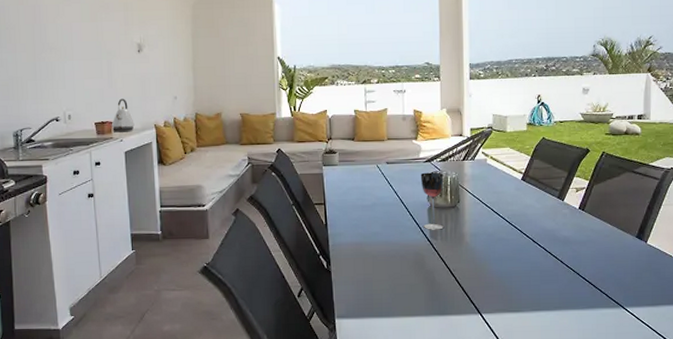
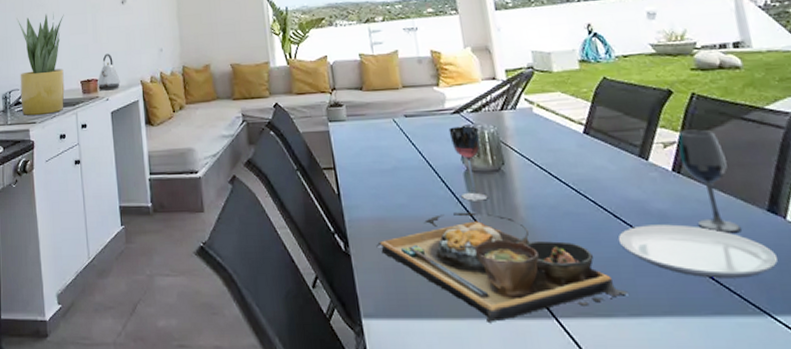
planter: none [28,56,79,152] -> present [16,12,65,115]
platter: none [352,238,534,318] -> present [376,212,630,322]
plate: none [533,247,636,284] -> present [618,224,779,279]
wine glass: none [586,179,616,253] -> present [678,129,741,233]

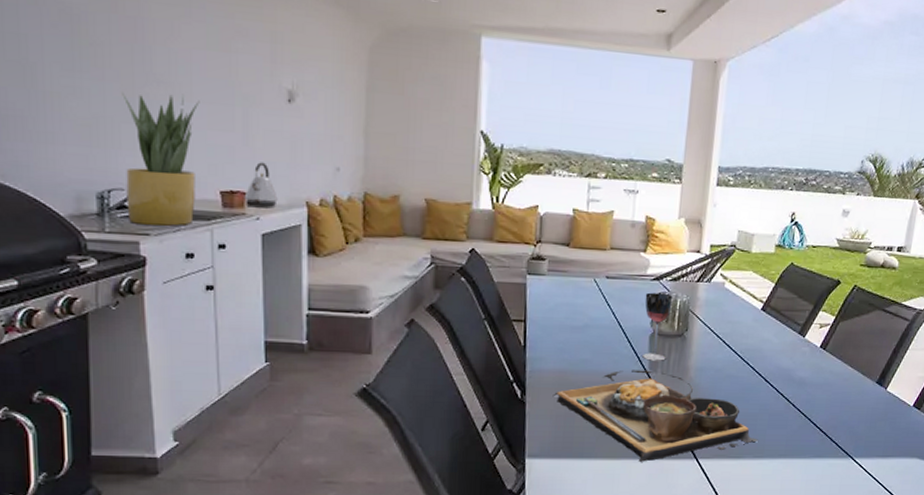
plate: present [618,224,779,279] -> none [762,389,872,432]
wine glass: present [678,129,741,233] -> none [826,315,862,398]

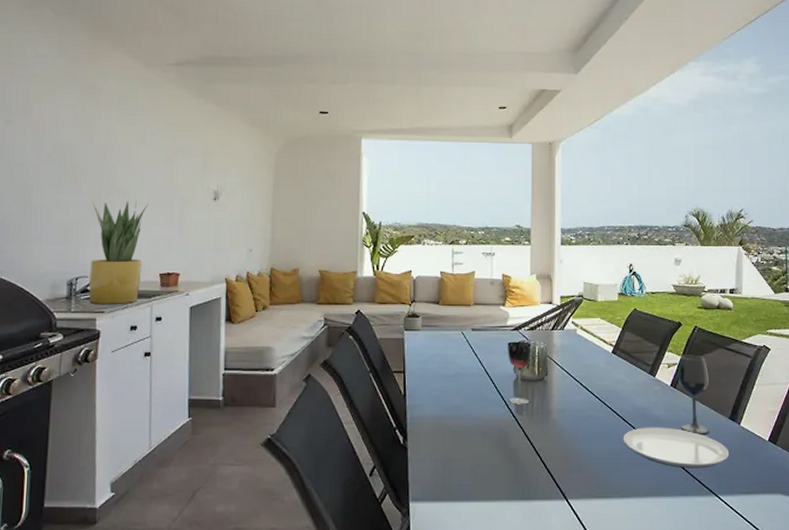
kettle: present [244,162,278,209] -> none [177,249,203,286]
platter: present [553,370,759,462] -> none [431,413,624,503]
plate: none [762,389,872,432] -> present [623,427,730,469]
wine glass: none [826,315,862,398] -> present [678,355,709,434]

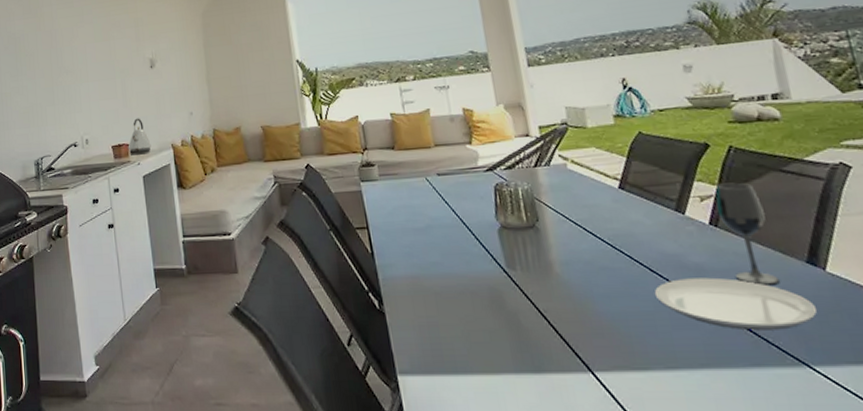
planter: present [88,201,148,304] -> none [46,78,96,181]
kettle: none [177,249,203,286] -> present [128,118,151,155]
wineglass: present [507,341,531,405] -> none [482,183,523,258]

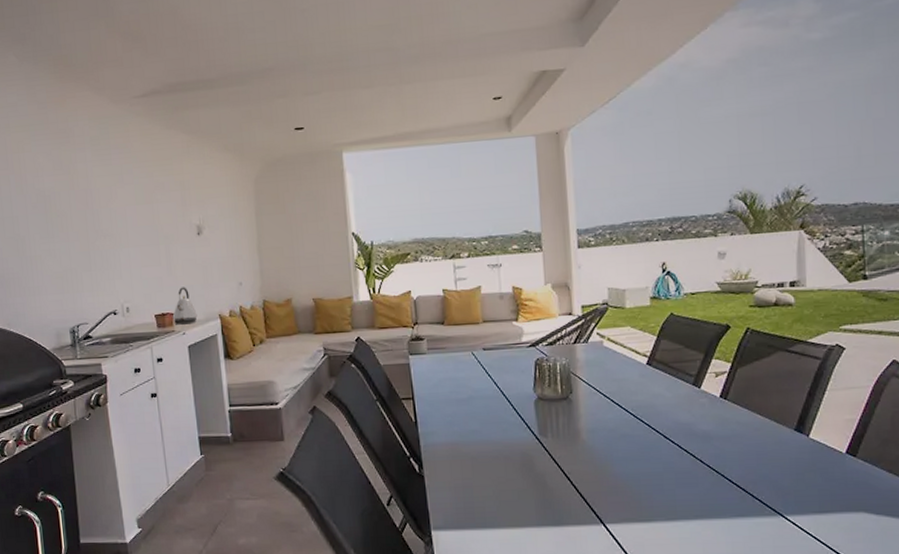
plate: present [654,277,818,331] -> none [665,443,797,488]
wine glass: present [715,182,780,285] -> none [728,360,770,450]

